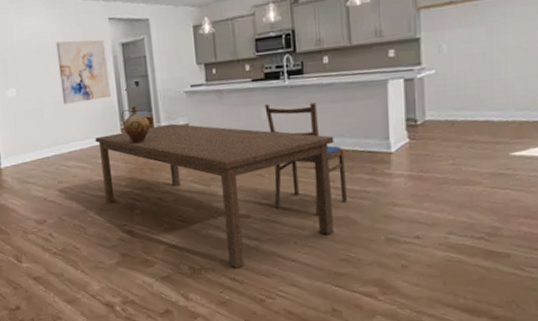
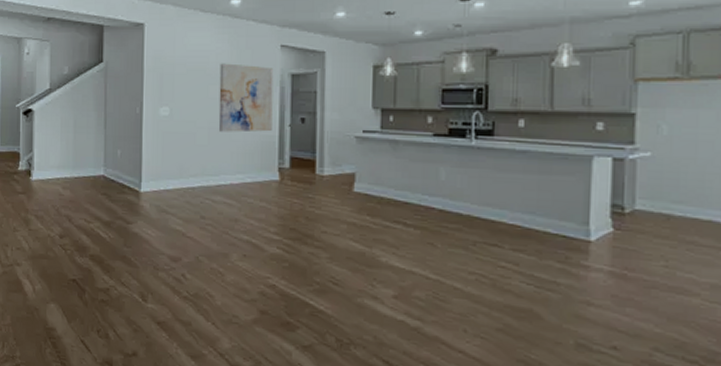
dining table: present [95,123,335,268] -> none [248,170,523,350]
ceramic jug: present [121,106,150,144] -> none [280,145,312,187]
dining chair: present [264,102,348,216] -> none [445,164,534,302]

